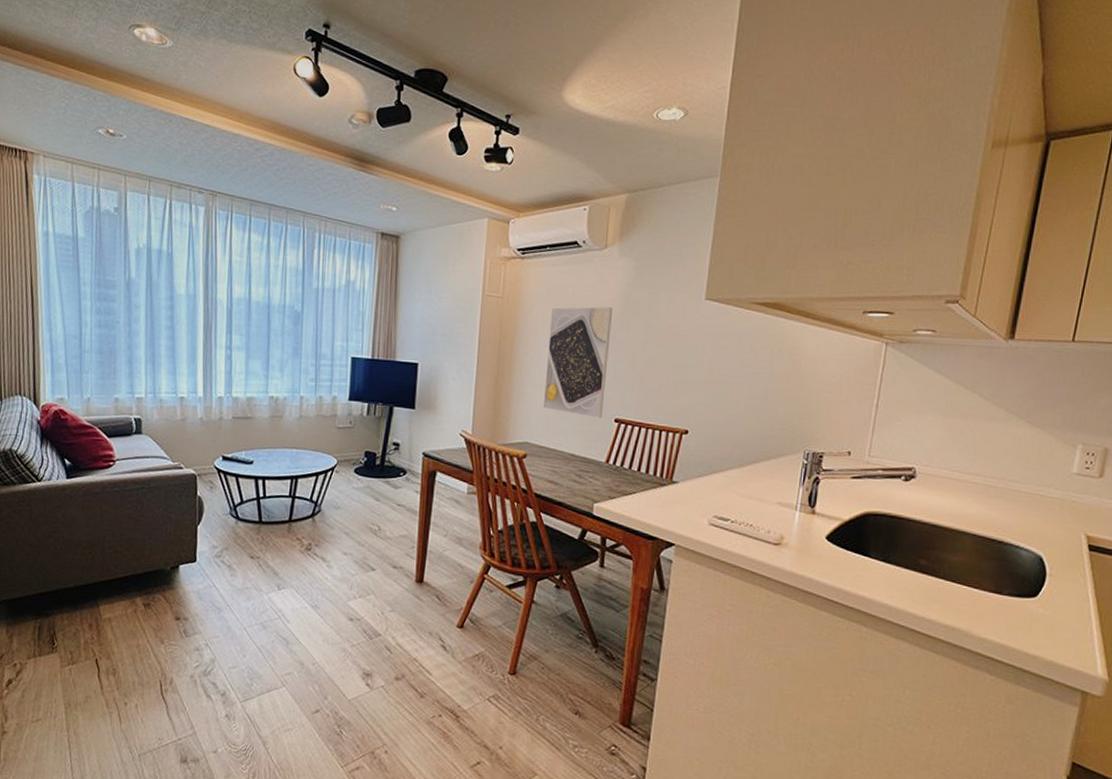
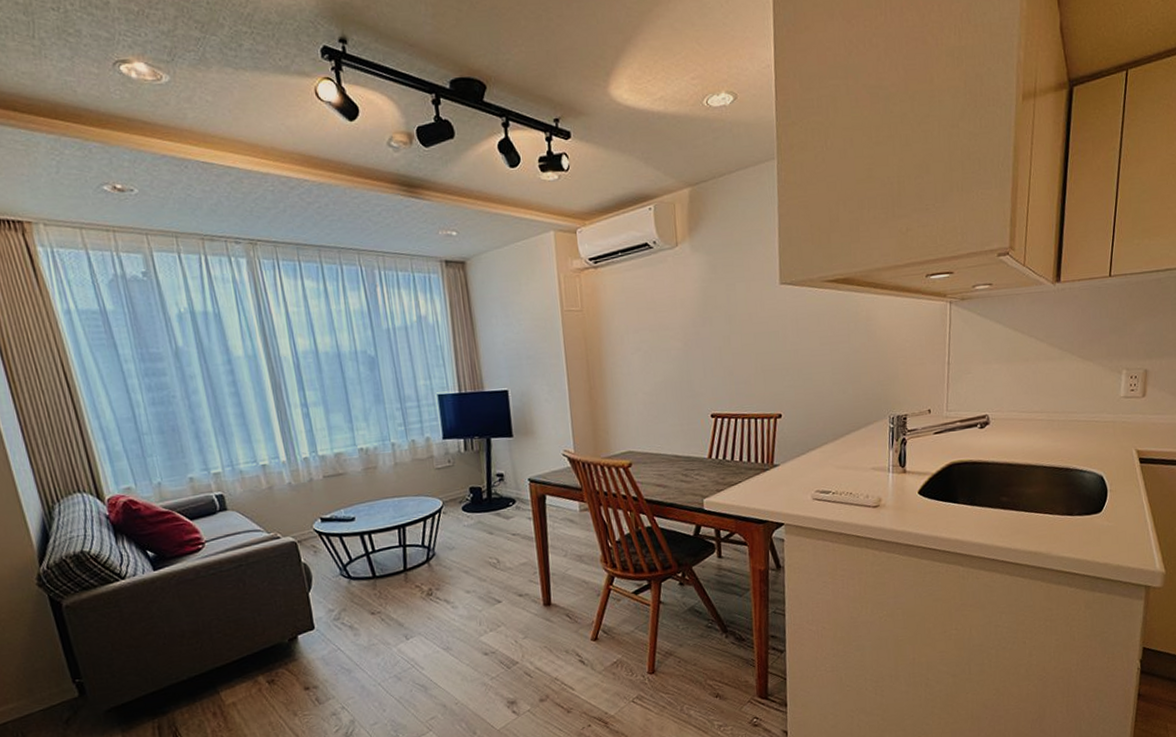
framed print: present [543,307,612,418] -> none [633,305,699,417]

